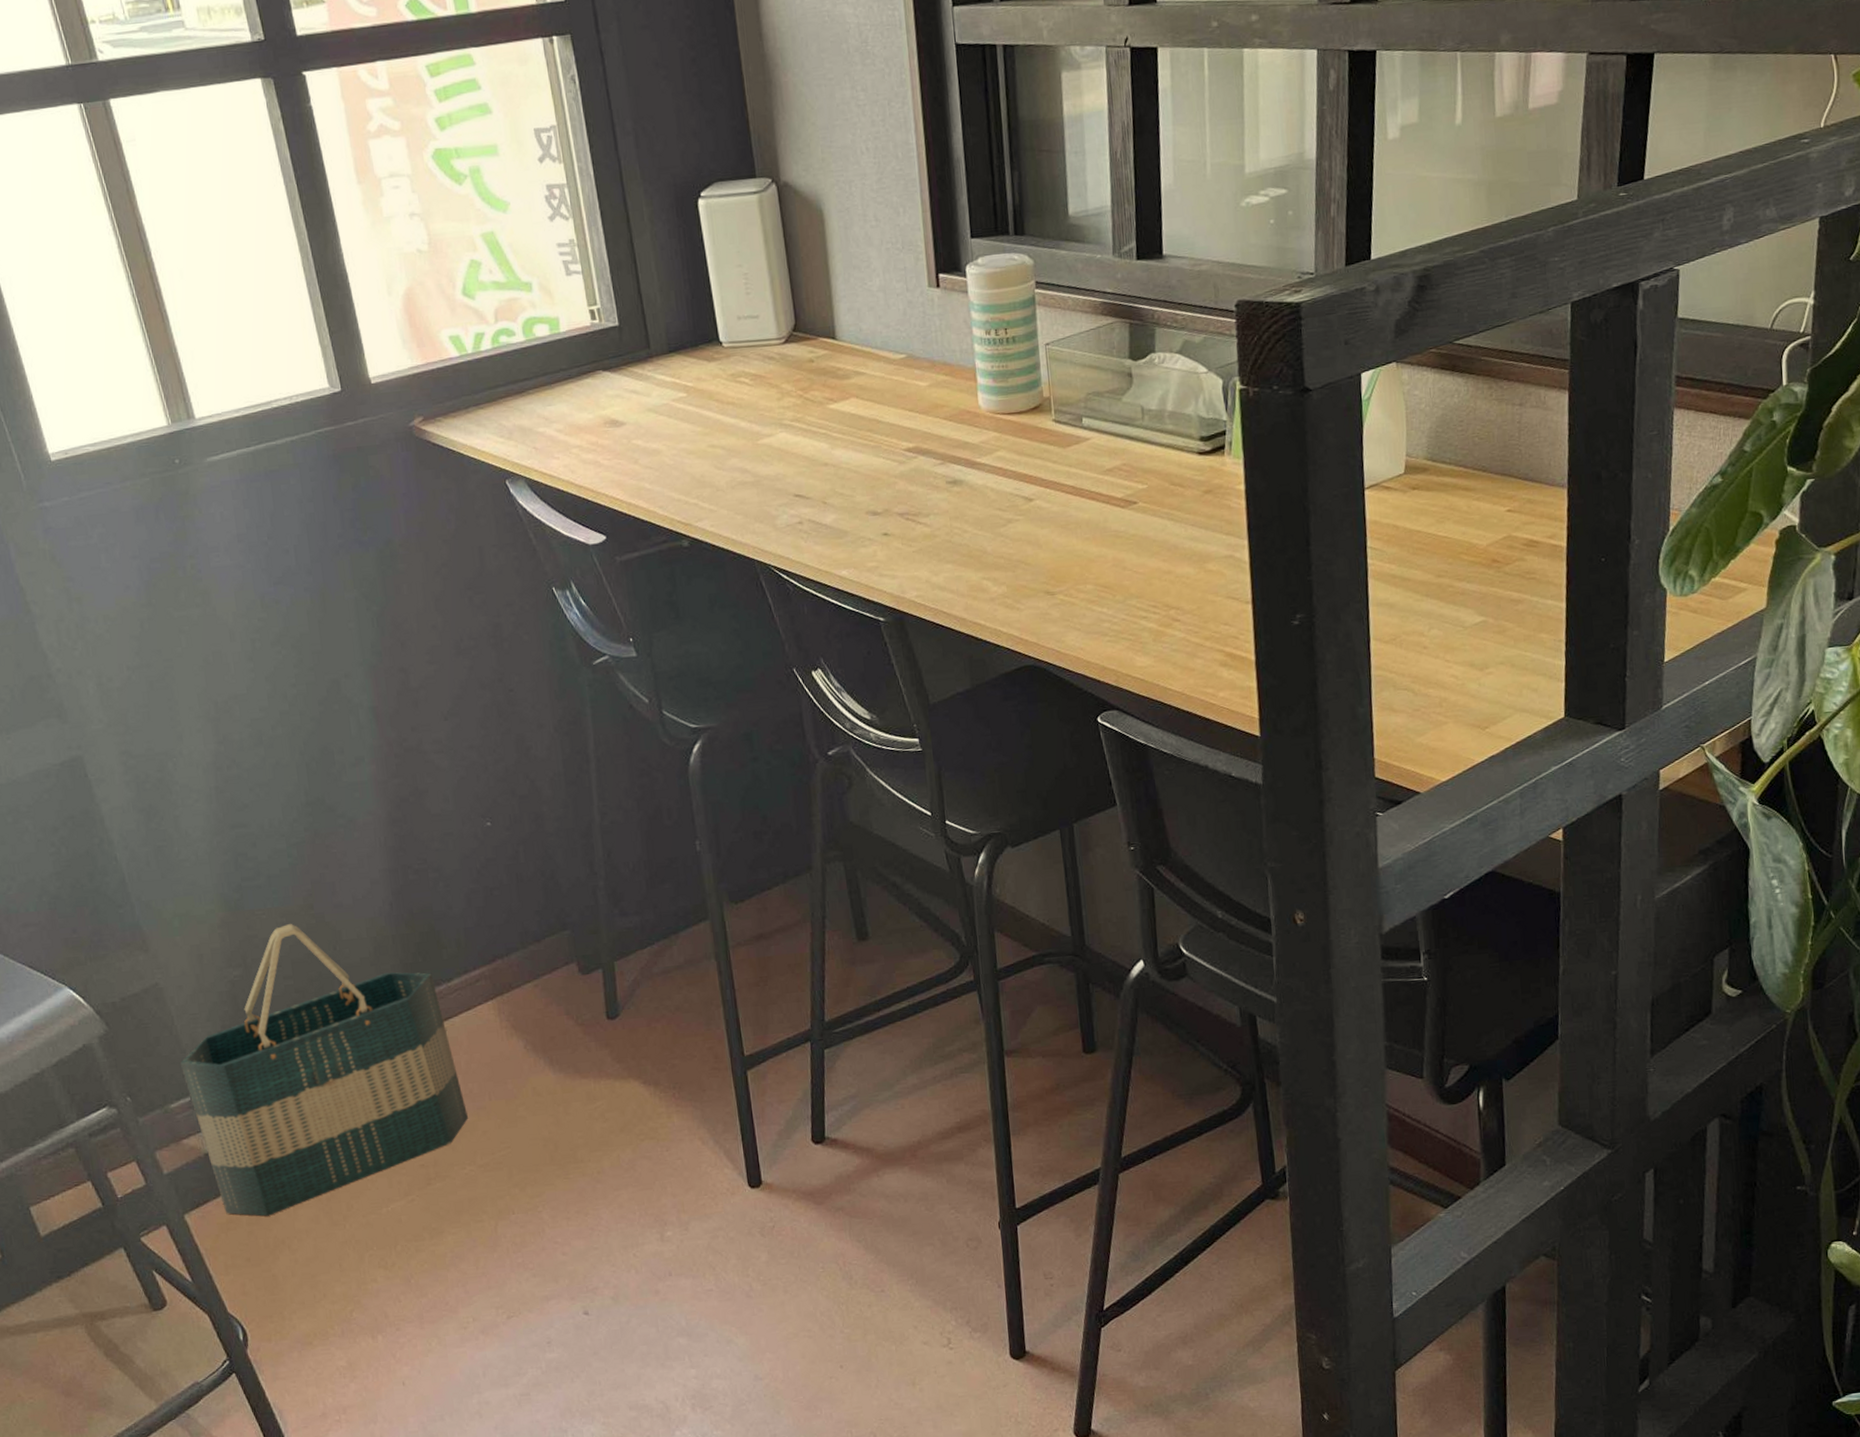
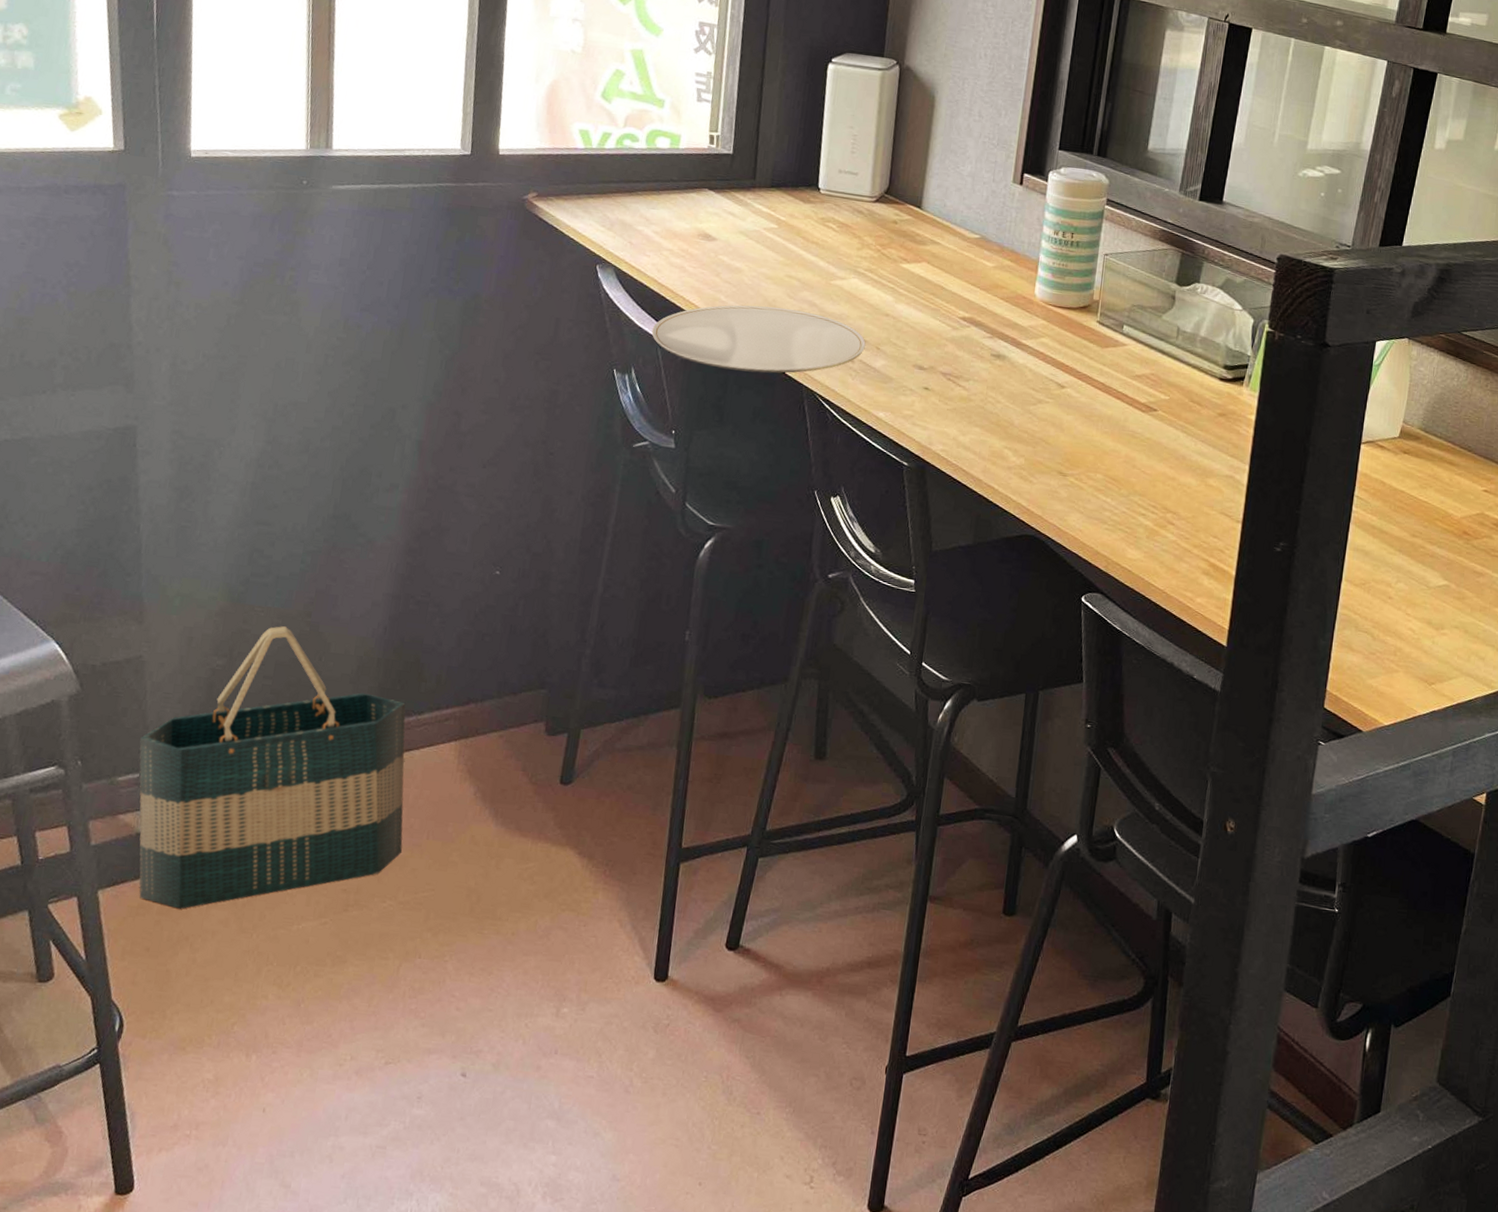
plate: none [581,480,811,562] -> present [651,305,866,374]

